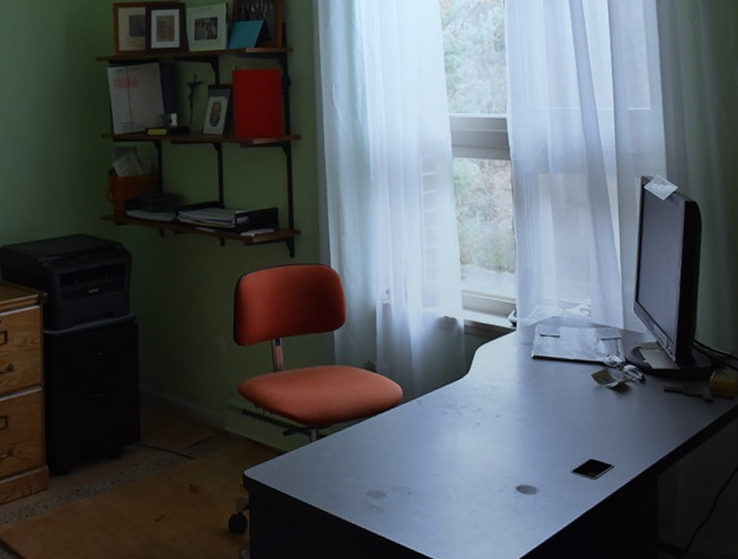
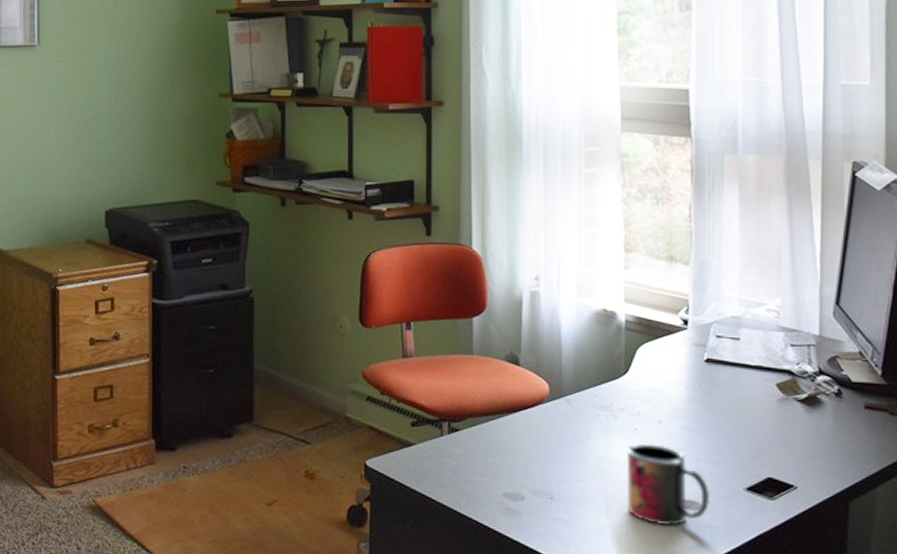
mug: none [471,436,543,511] -> present [626,443,711,526]

